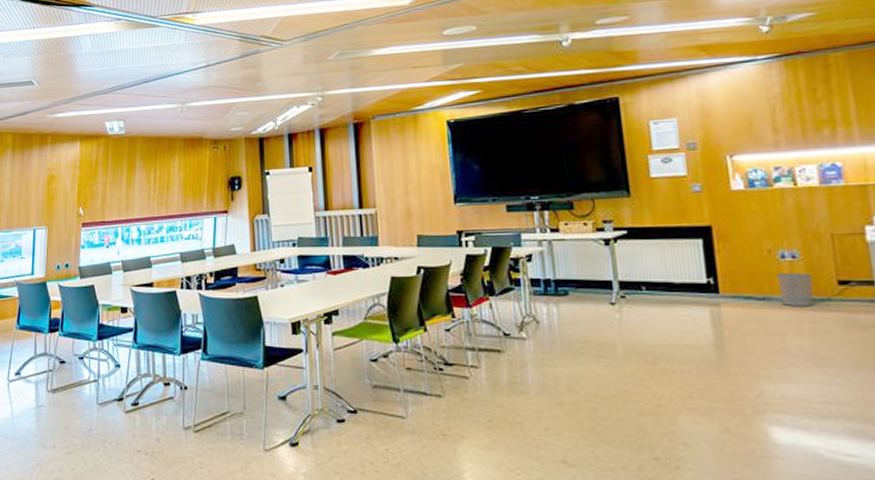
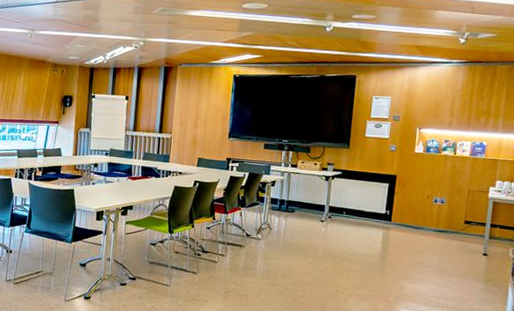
waste bin: present [777,273,814,307] -> none [428,212,450,236]

